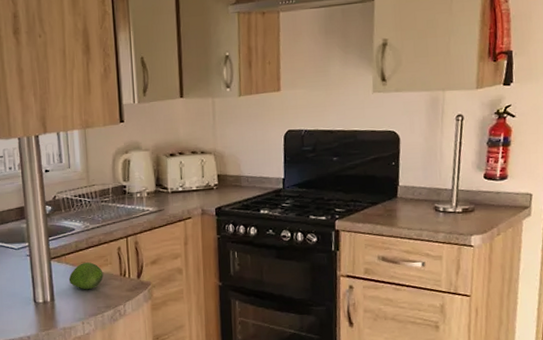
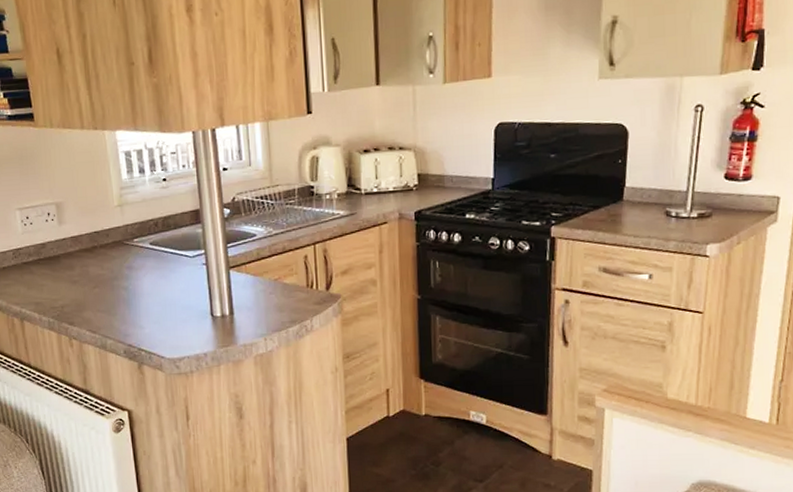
fruit: present [68,262,103,290] -> none [249,272,288,303]

